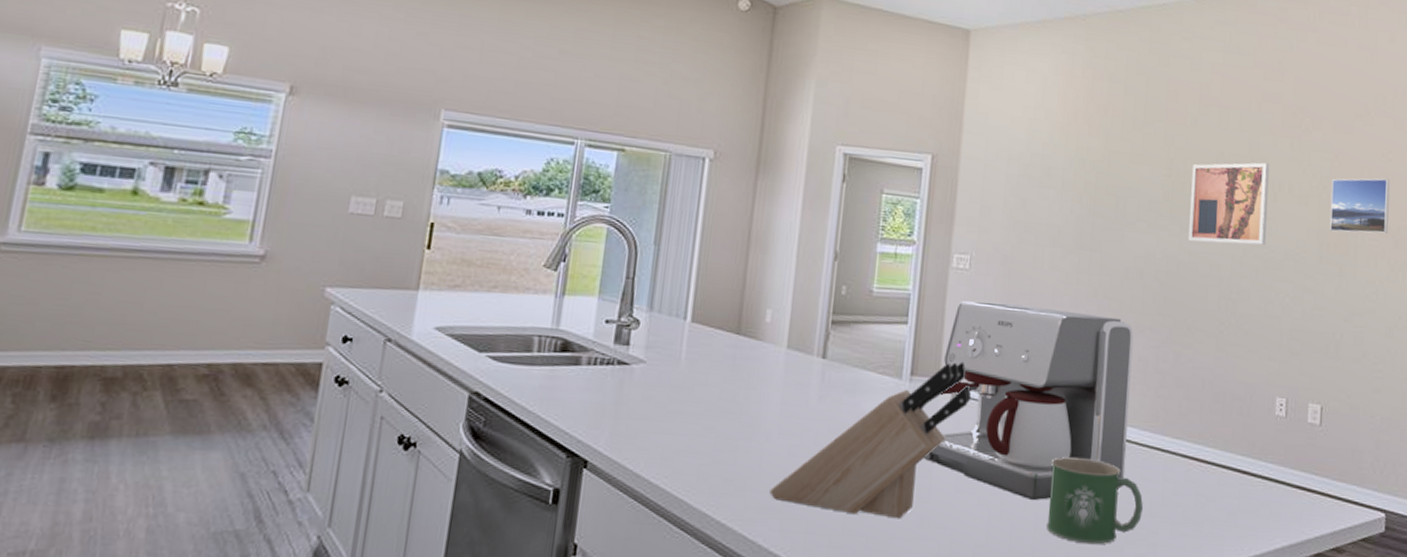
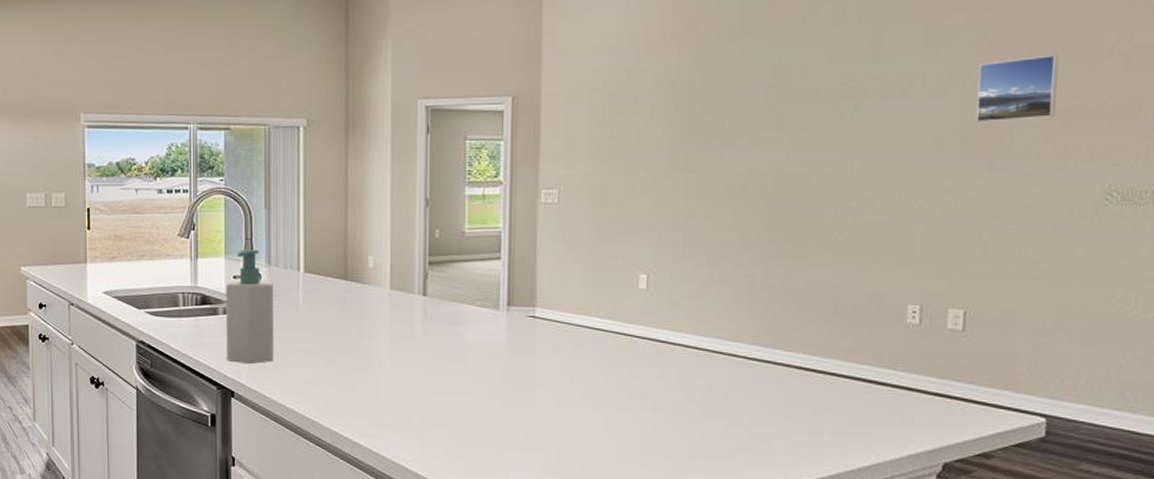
soap bottle: none [584,289,654,428] -> present [226,249,274,365]
knife block: present [769,361,972,519] -> none [387,290,569,433]
coffee maker: present [925,301,1134,500] -> none [527,232,738,414]
mug: present [1047,456,1144,545] -> none [653,372,756,453]
wall art: present [1188,162,1270,245] -> none [798,56,898,152]

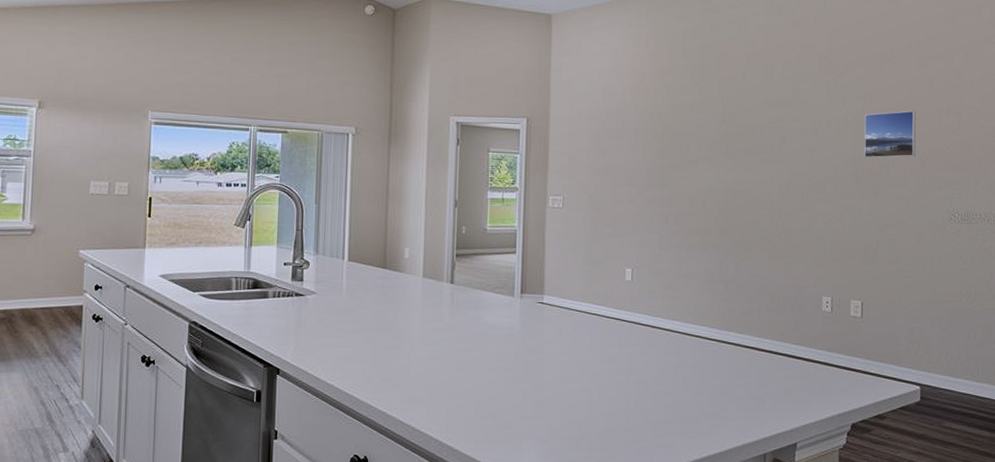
soap bottle: present [226,249,274,365] -> none [274,239,320,344]

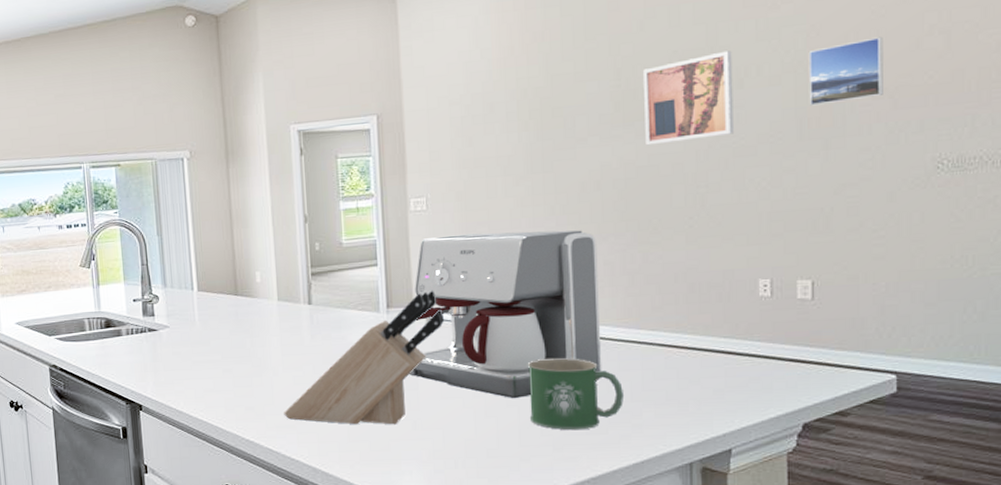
knife block: none [417,280,571,404] -> present [284,290,445,425]
coffee maker: none [536,232,700,386] -> present [410,230,602,398]
mug: none [637,351,715,419] -> present [527,357,625,431]
wall art: none [742,105,810,174] -> present [642,50,734,146]

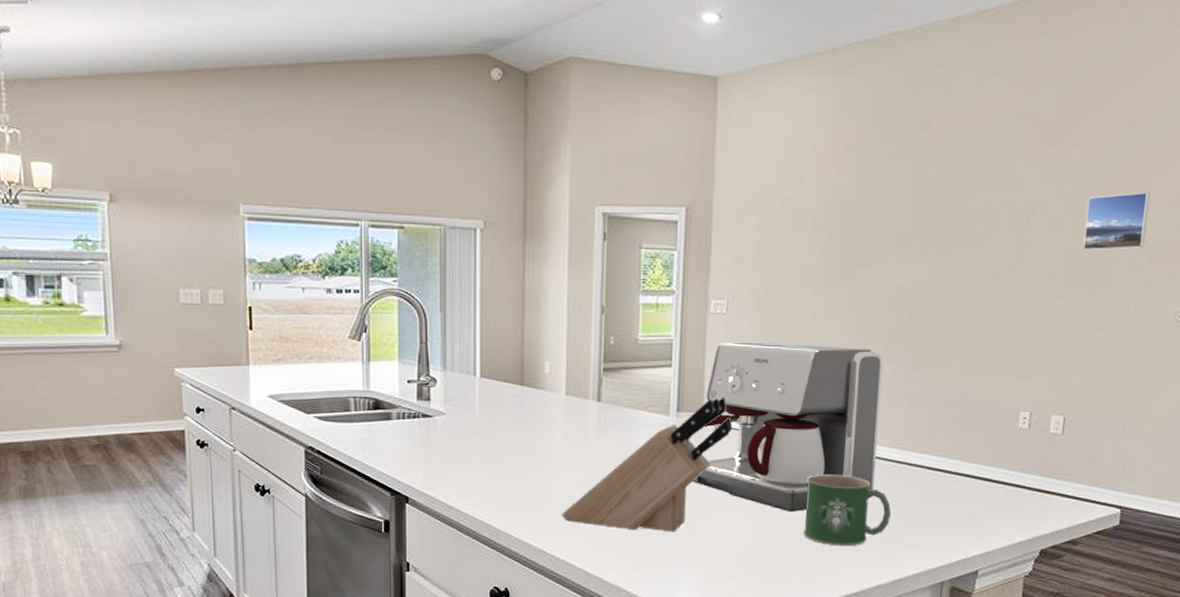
wall art: present [642,50,734,146] -> none [938,186,1024,272]

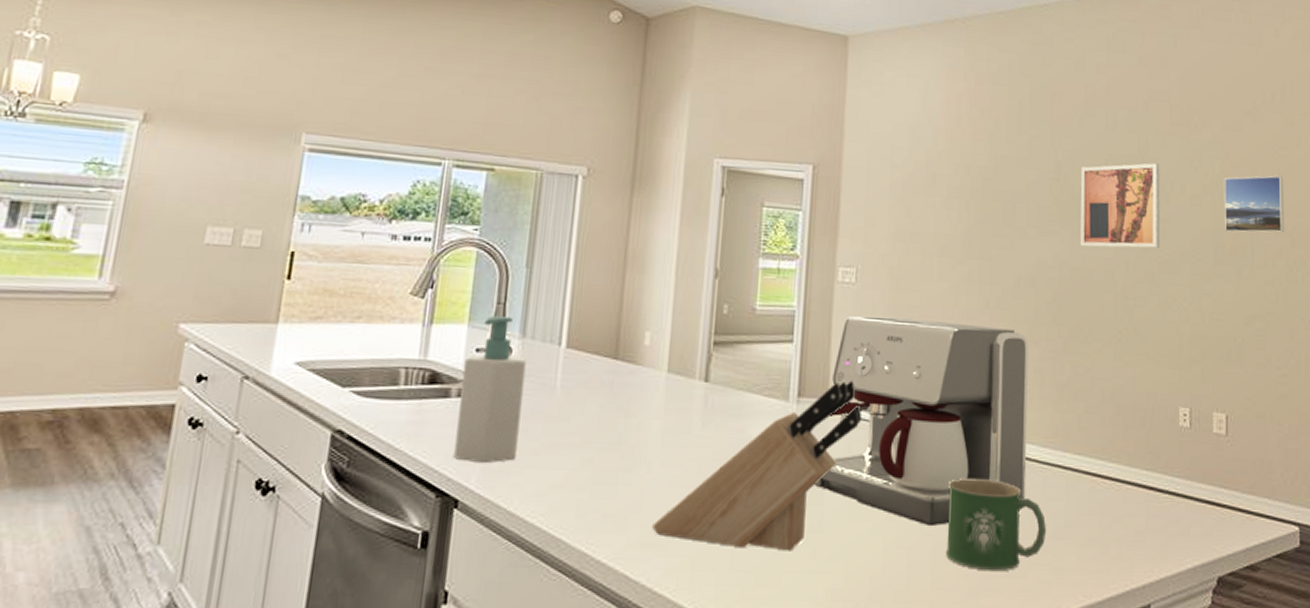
soap bottle: none [400,353,449,470] -> present [454,316,527,464]
wall art: none [938,186,1024,272] -> present [1080,163,1160,249]

